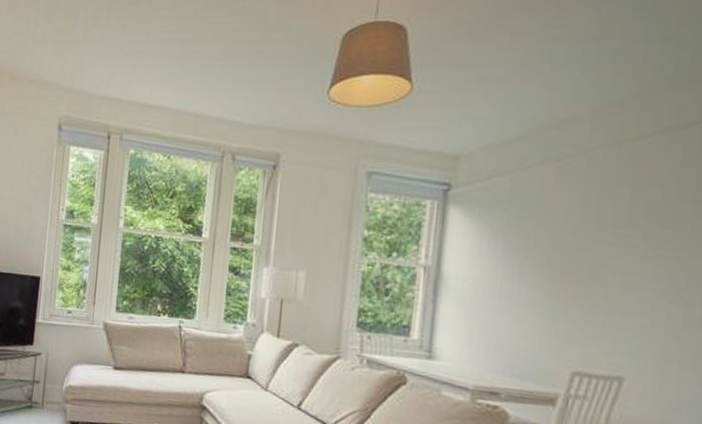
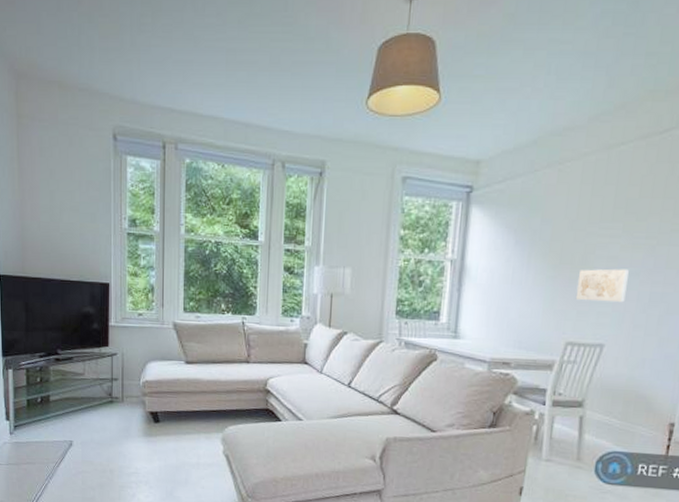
wall art: none [583,284,653,327] -> present [575,268,629,303]

